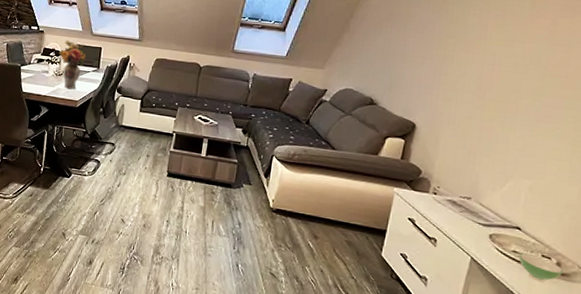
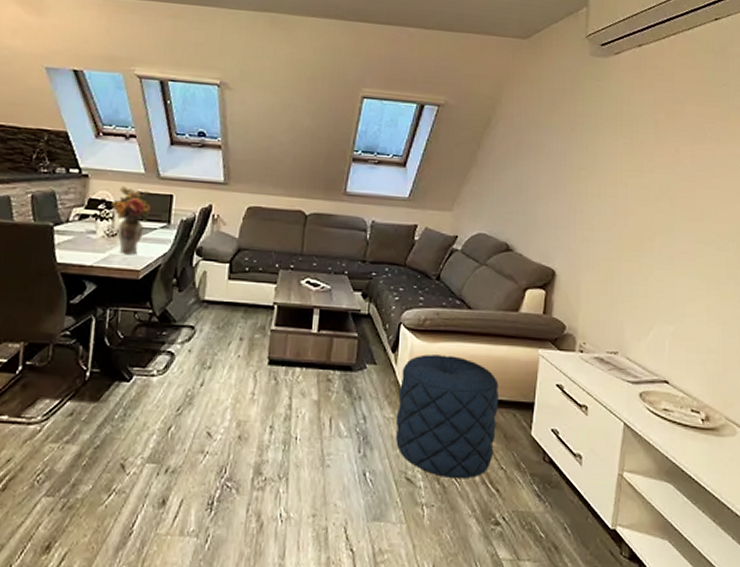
pouf: none [264,181,355,282] -> present [395,354,499,479]
bowl: present [519,252,564,283] -> none [670,409,713,442]

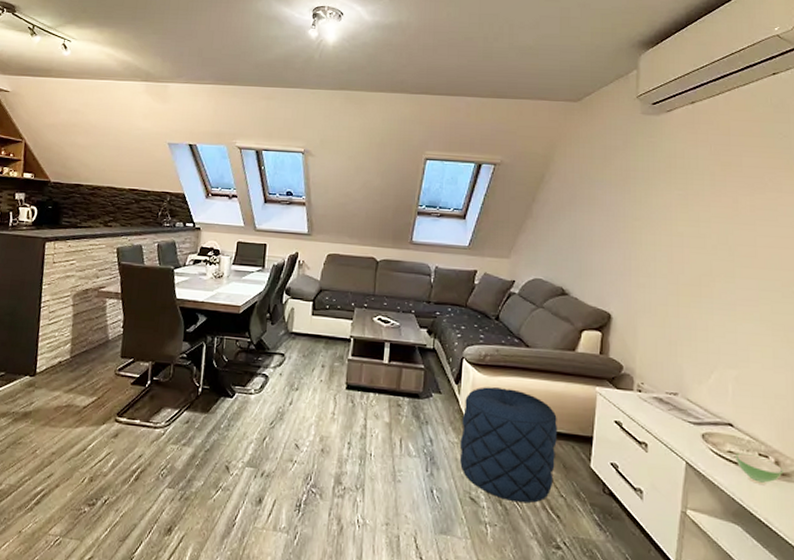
flower arrangement: present [110,186,151,255] -> none [217,237,249,294]
bowl: none [670,409,713,442] -> present [735,452,784,486]

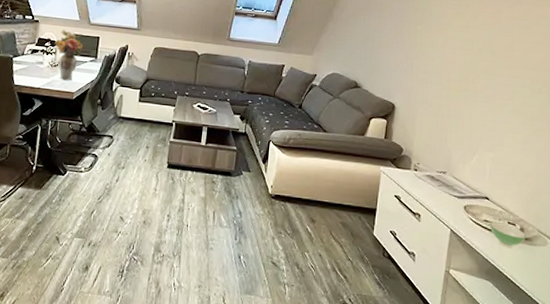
flower arrangement: none [217,237,249,294] -> present [54,30,83,81]
pouf: present [459,387,557,503] -> none [264,166,347,266]

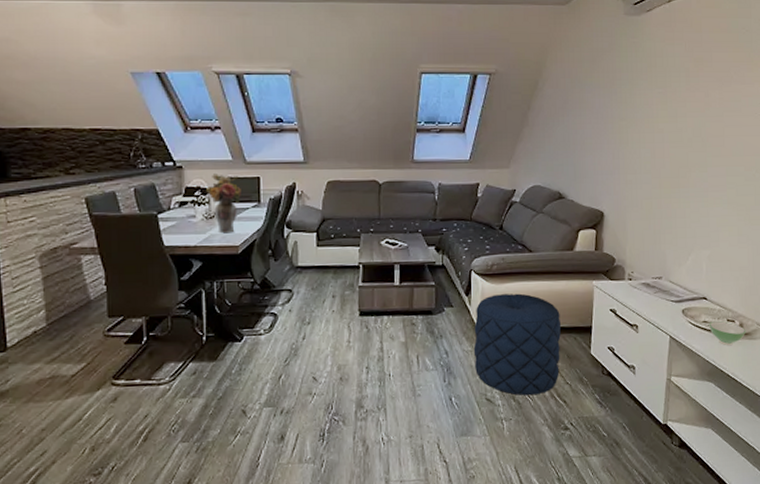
pouf: none [264,166,347,266] -> present [473,293,561,396]

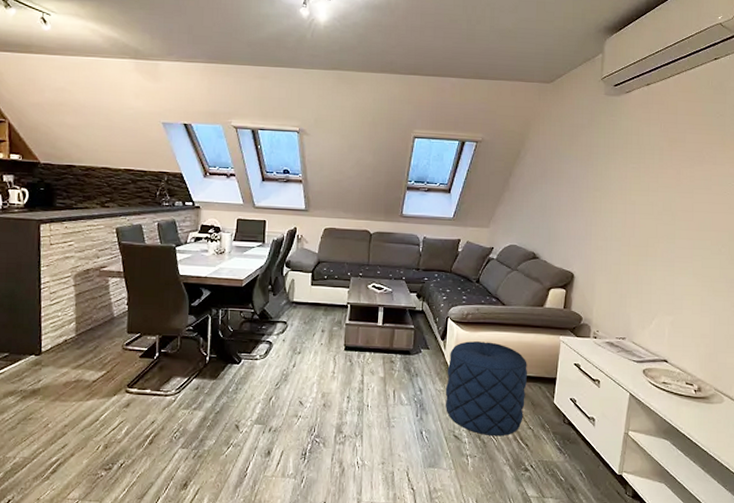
flower arrangement: present [205,174,241,234] -> none [218,215,249,268]
bowl: present [709,320,746,346] -> none [668,382,704,408]

